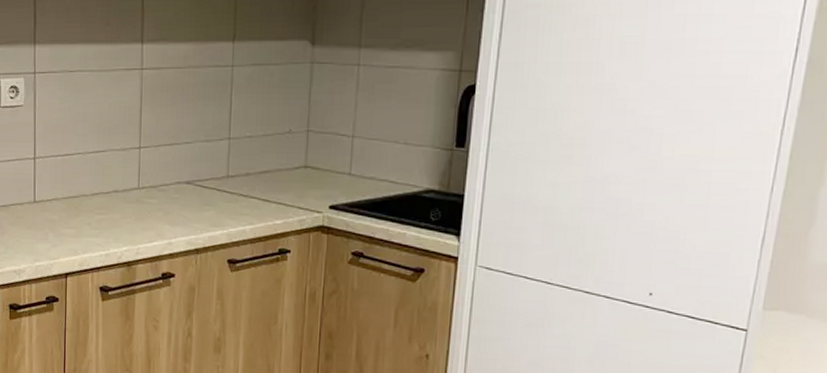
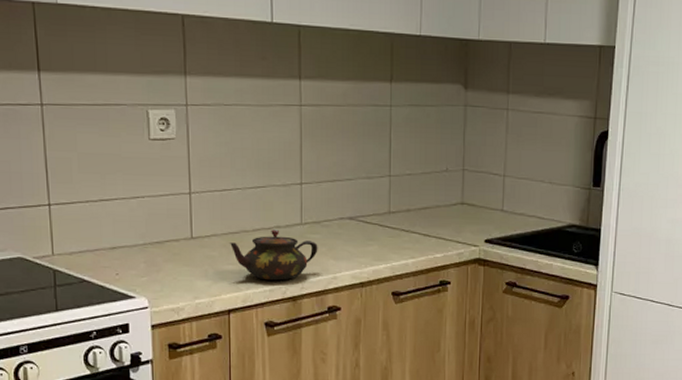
teapot: none [69,194,154,245] -> present [229,229,318,281]

